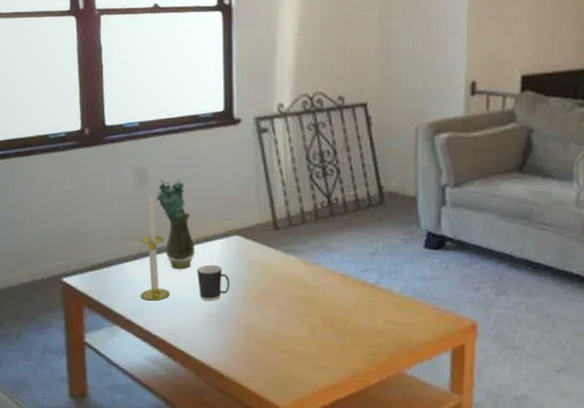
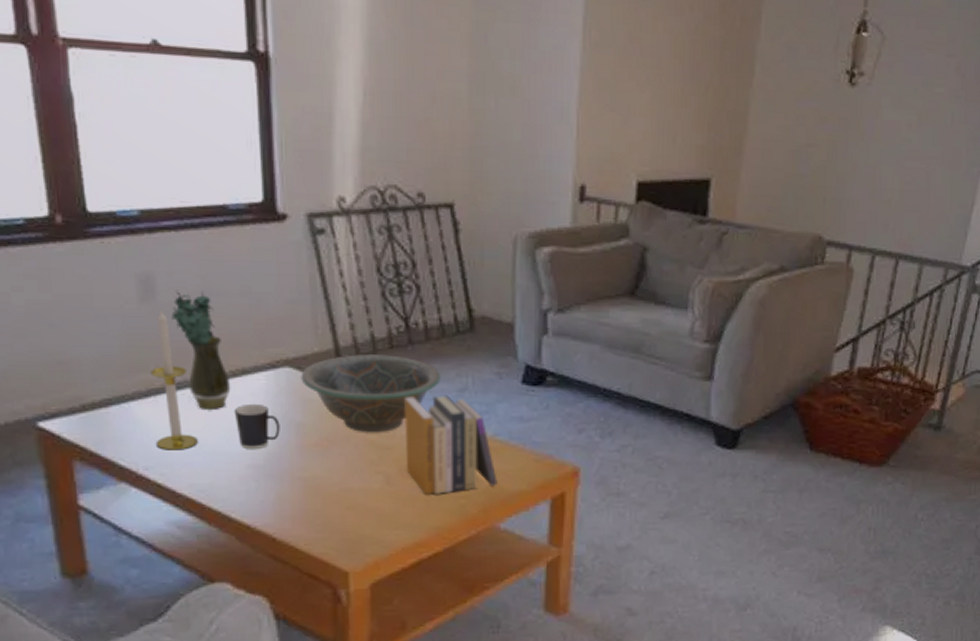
decorative bowl: none [247,224,356,288] -> present [301,353,440,432]
books: none [327,258,404,342] -> present [405,395,497,494]

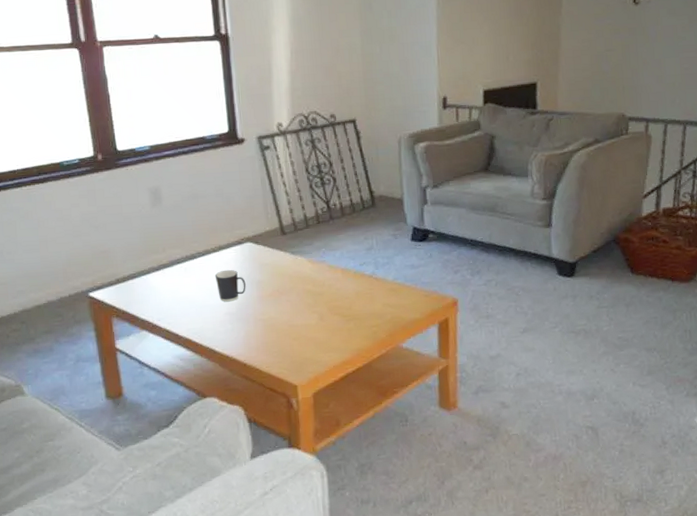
candle: present [150,308,198,450] -> none [160,210,192,306]
vase: present [171,290,231,409] -> none [172,196,212,276]
decorative bowl: present [301,353,440,432] -> none [258,228,354,284]
books: present [405,395,497,494] -> none [329,253,399,326]

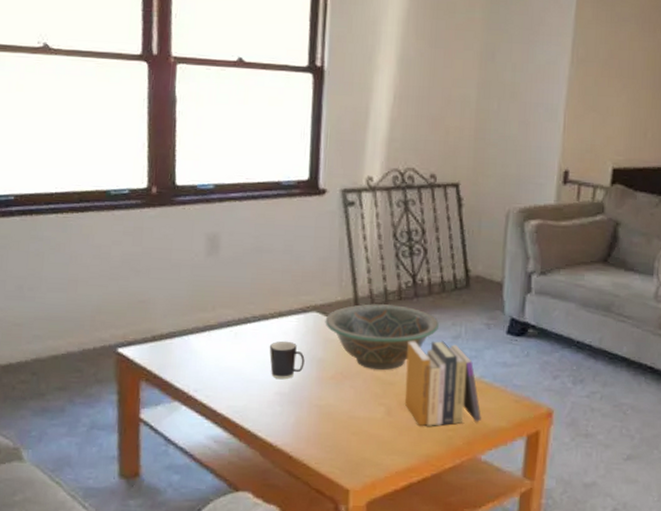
decorative bowl: none [258,228,354,284] -> present [325,303,439,370]
books: none [329,253,399,326] -> present [404,340,481,426]

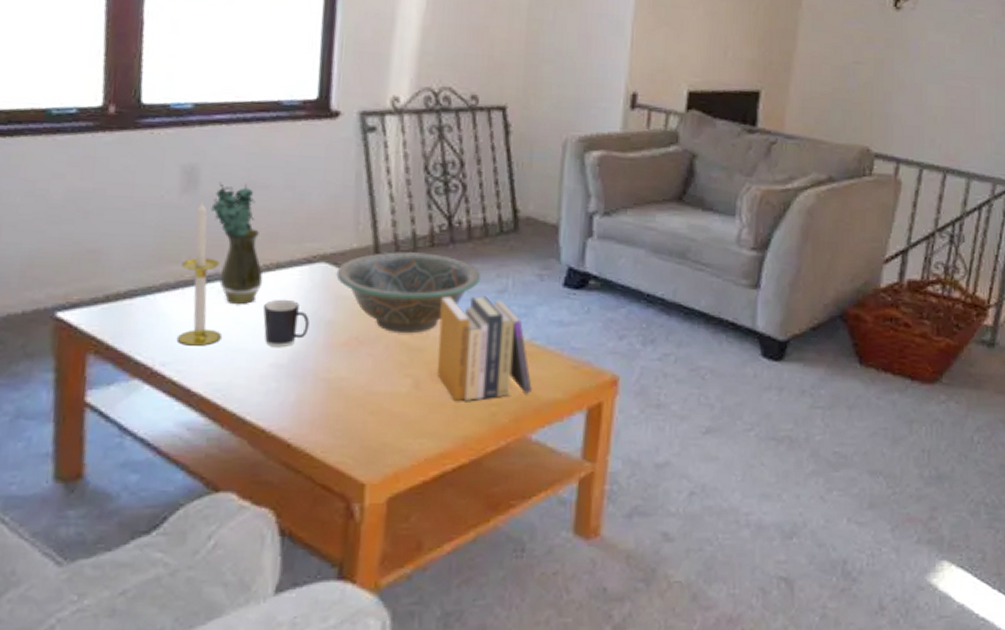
candle: none [206,261,238,377] -> present [178,199,221,346]
vase: none [229,247,269,344] -> present [211,182,264,304]

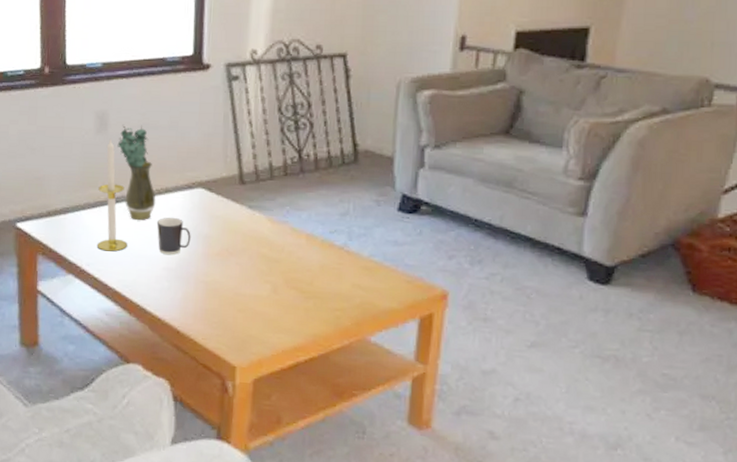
decorative bowl: present [336,251,480,333] -> none [210,179,326,247]
books: present [436,296,532,401] -> none [290,217,371,305]

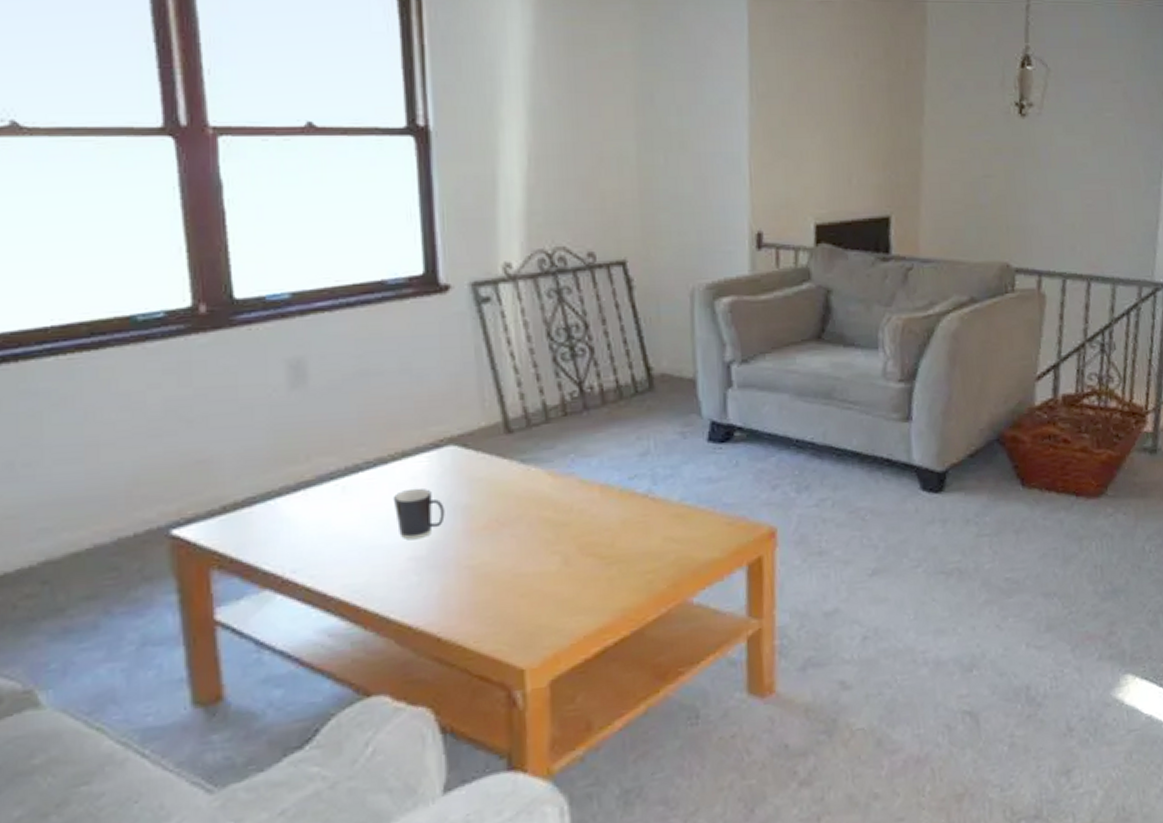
candle: present [97,138,127,252] -> none [300,394,352,549]
vase: present [117,124,156,220] -> none [324,373,390,500]

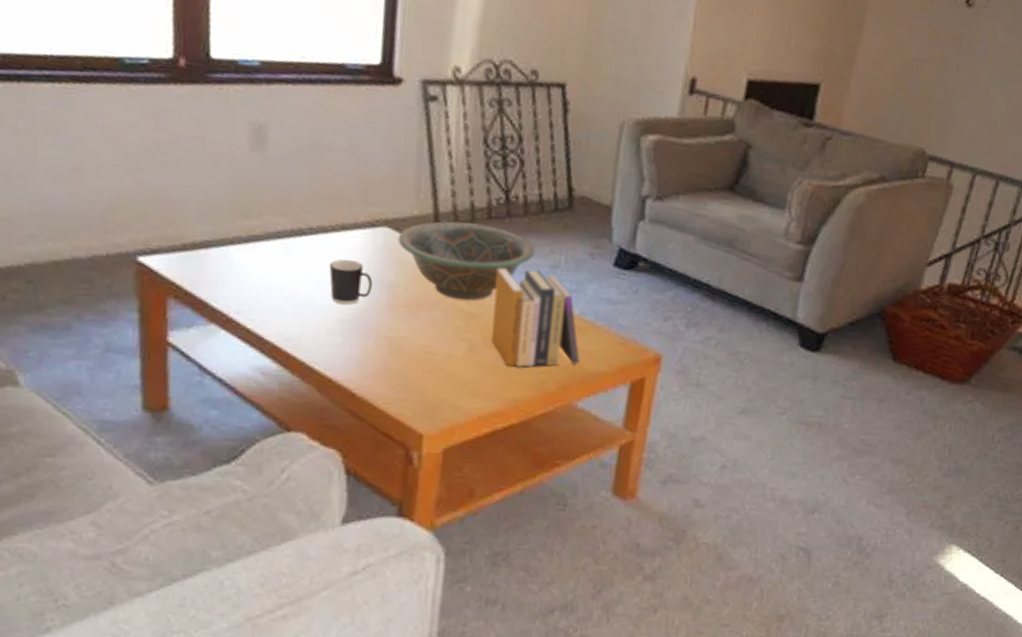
decorative bowl: none [467,423,620,509] -> present [398,221,535,300]
books: none [581,461,687,573] -> present [490,268,580,367]

